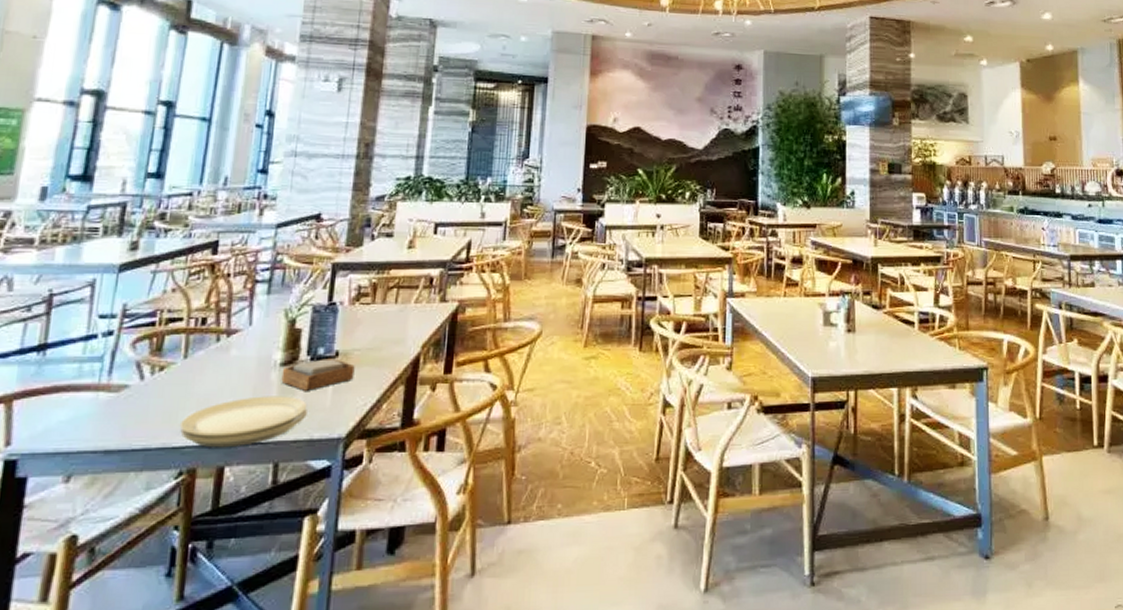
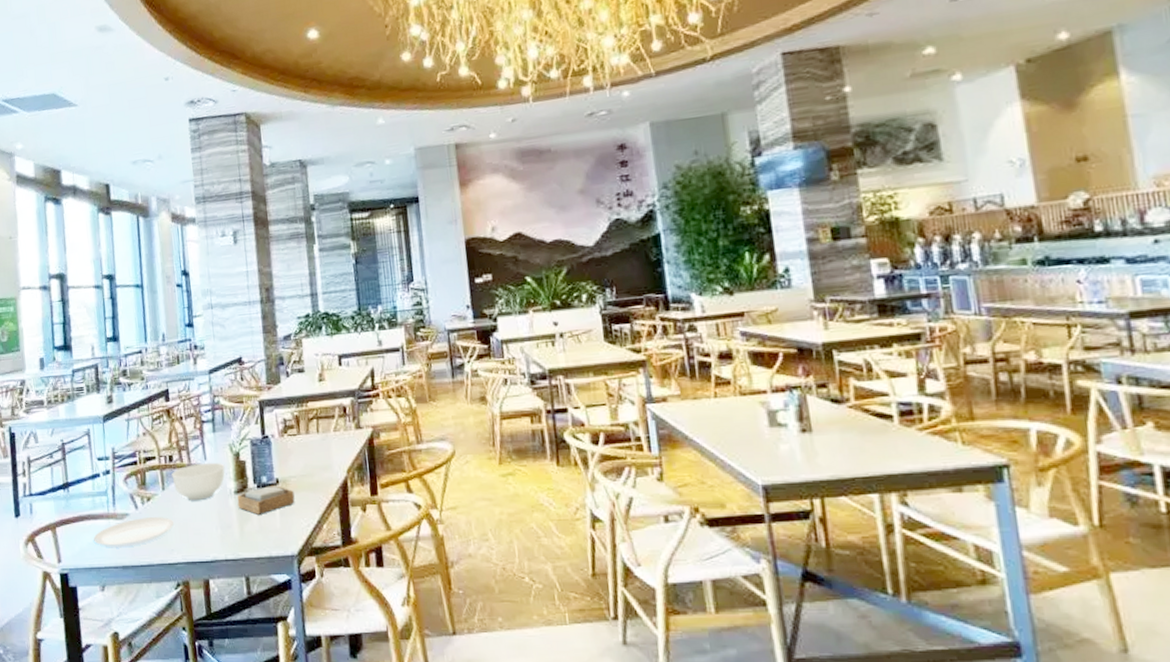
plate: none [68,390,192,428] -> present [93,517,175,548]
plate: present [179,396,308,448] -> none [170,519,263,564]
bowl: none [200,328,274,371] -> present [171,462,225,500]

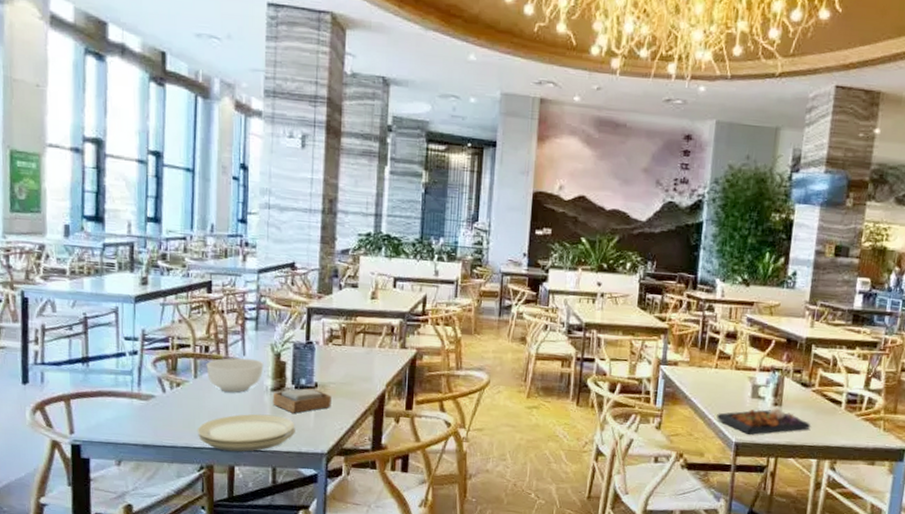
plate: present [93,517,175,548] -> none [113,401,204,428]
plate: none [170,519,263,564] -> present [197,414,295,452]
food tray: none [730,431,859,473] -> present [717,406,811,435]

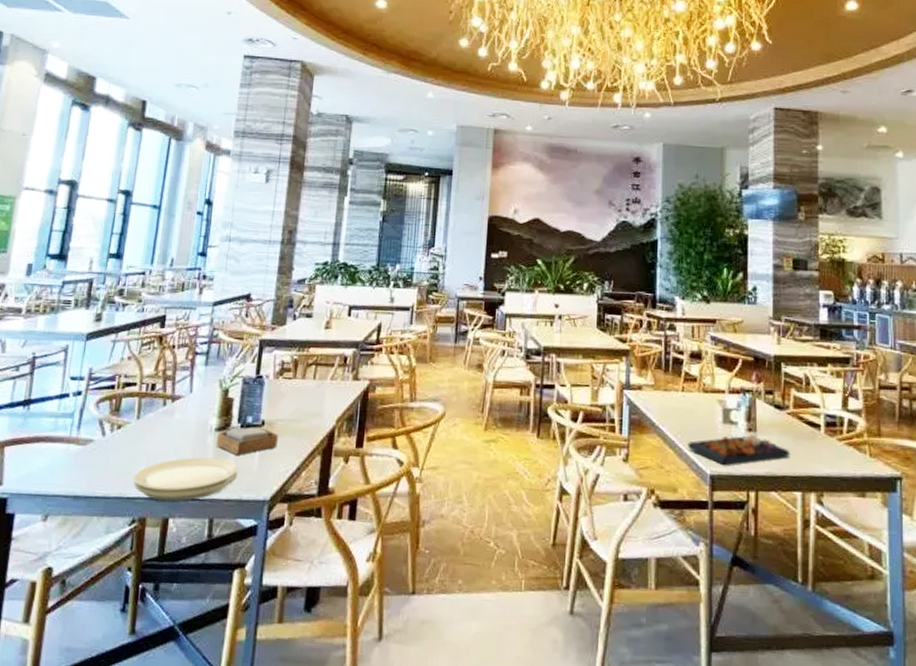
bowl: present [206,357,264,392] -> none [150,395,211,434]

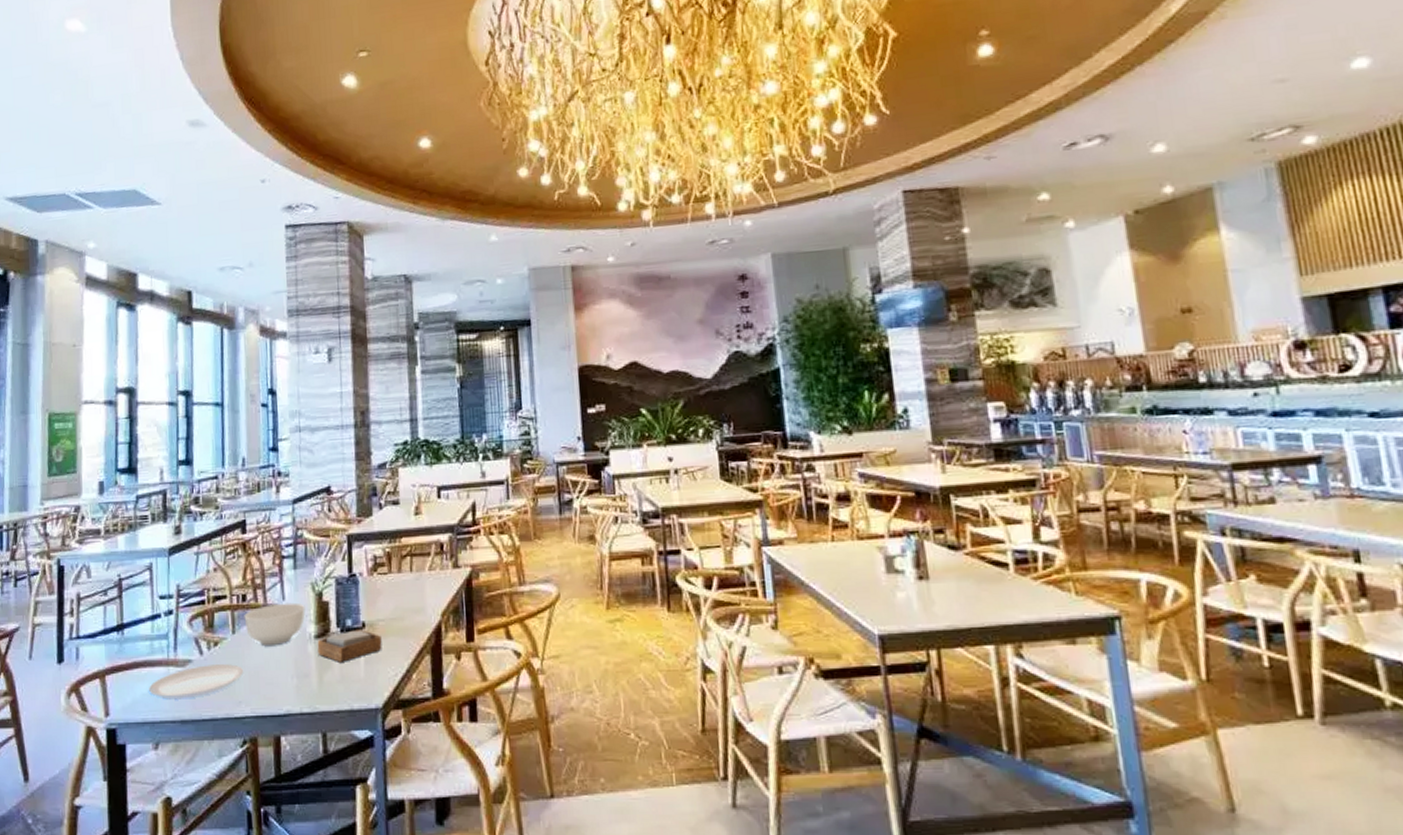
plate: none [46,445,143,476] -> present [149,664,244,700]
plate: present [133,457,238,502] -> none [237,667,345,718]
bowl: none [150,395,211,434] -> present [244,602,306,645]
food tray: present [688,431,791,465] -> none [847,579,975,622]

